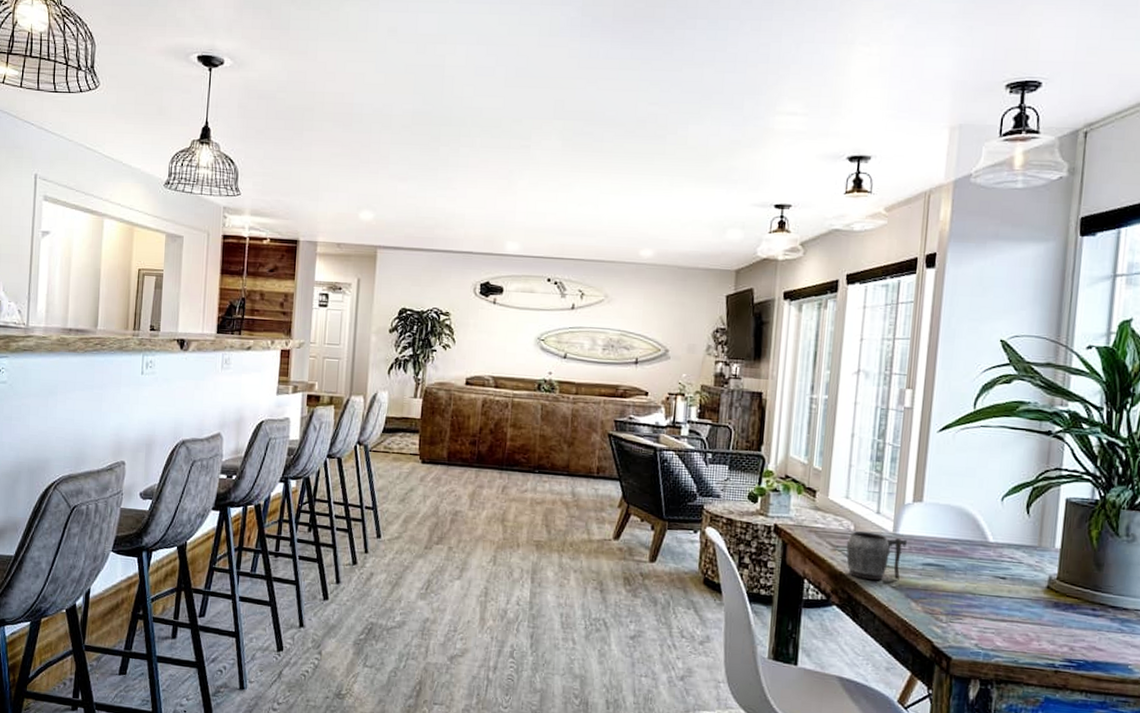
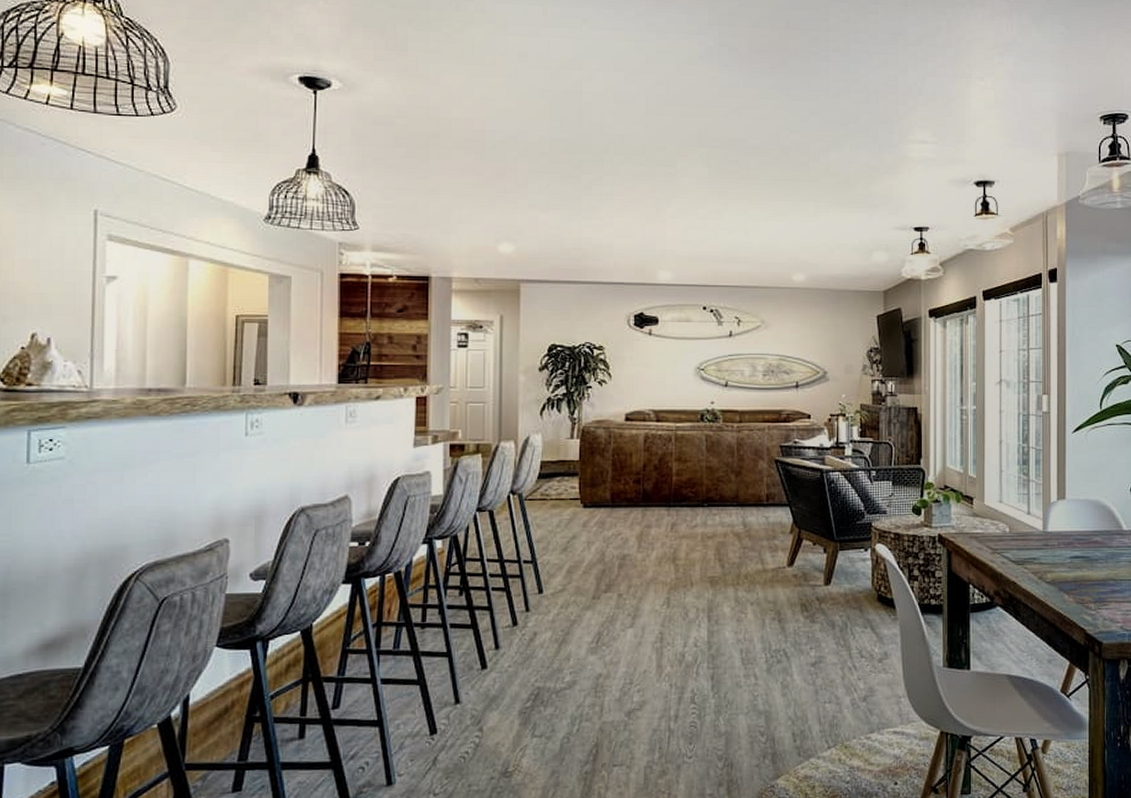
mug: present [846,531,907,581] -> none [1004,533,1055,579]

